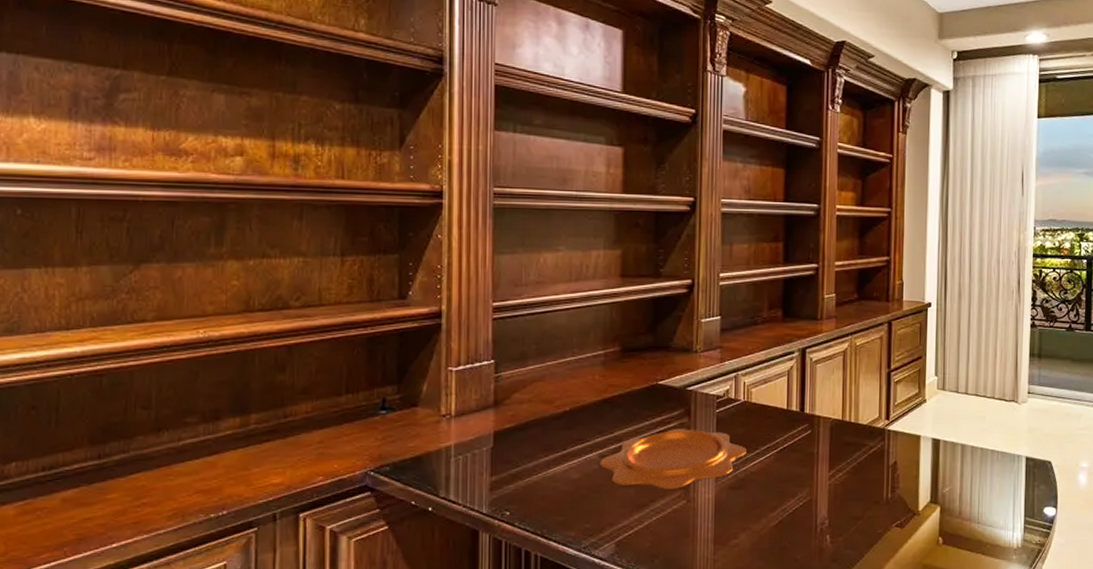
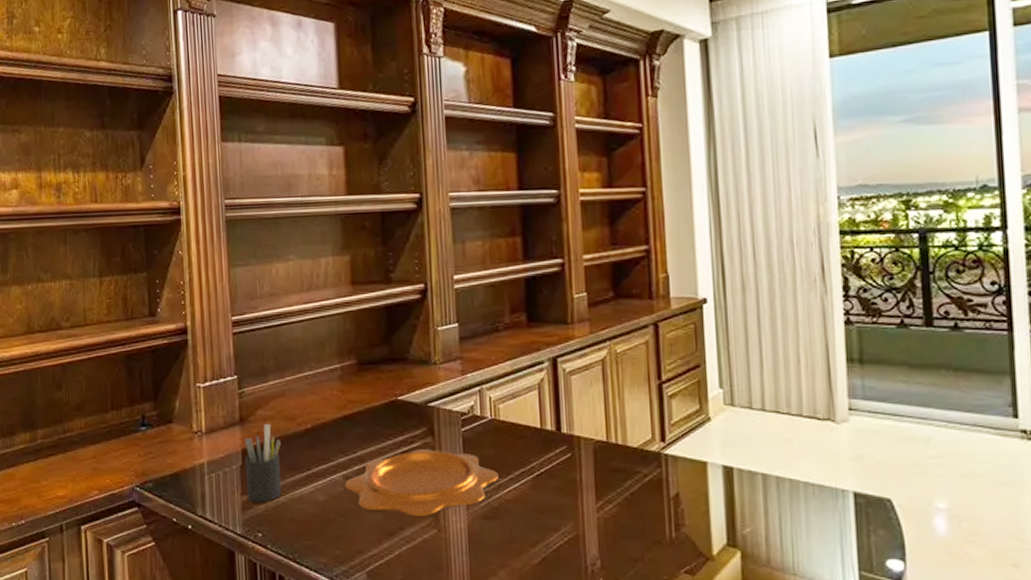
pen holder: none [497,406,537,483] -> present [244,423,282,503]

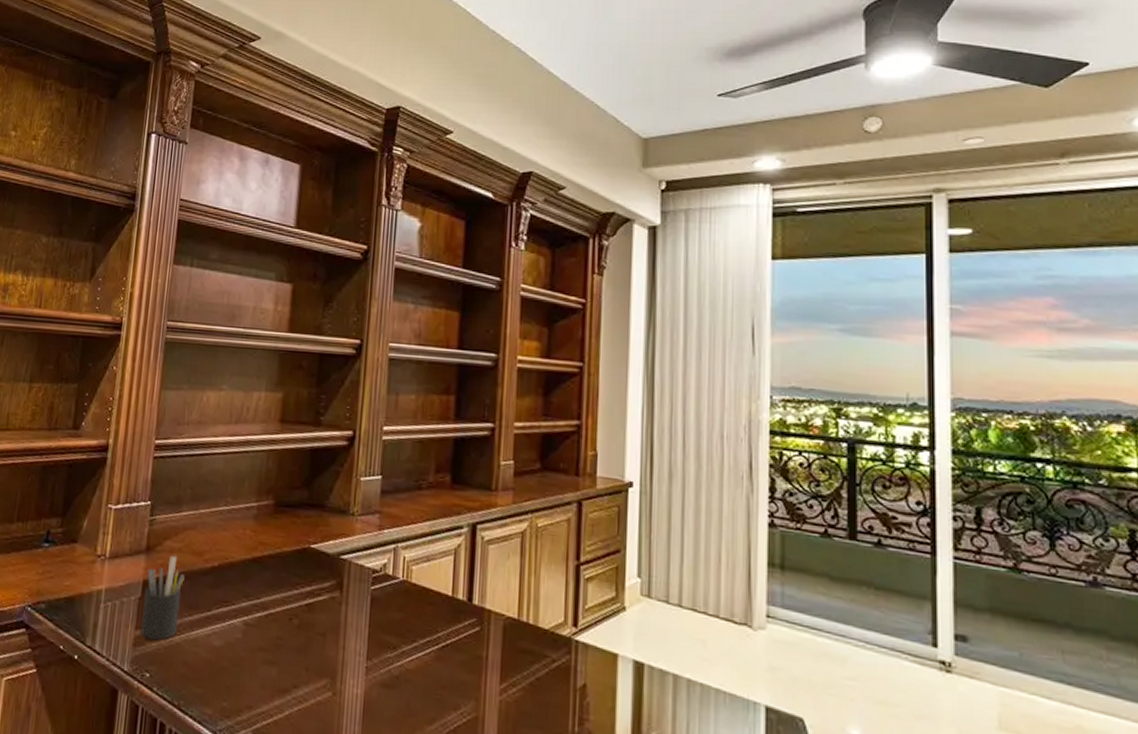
decorative bowl: present [344,449,498,516] -> none [243,603,403,676]

